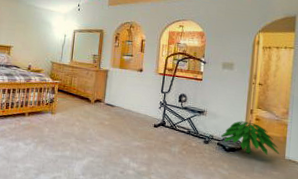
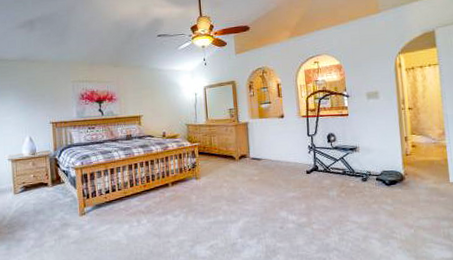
indoor plant: present [221,121,280,155] -> none [378,149,444,184]

